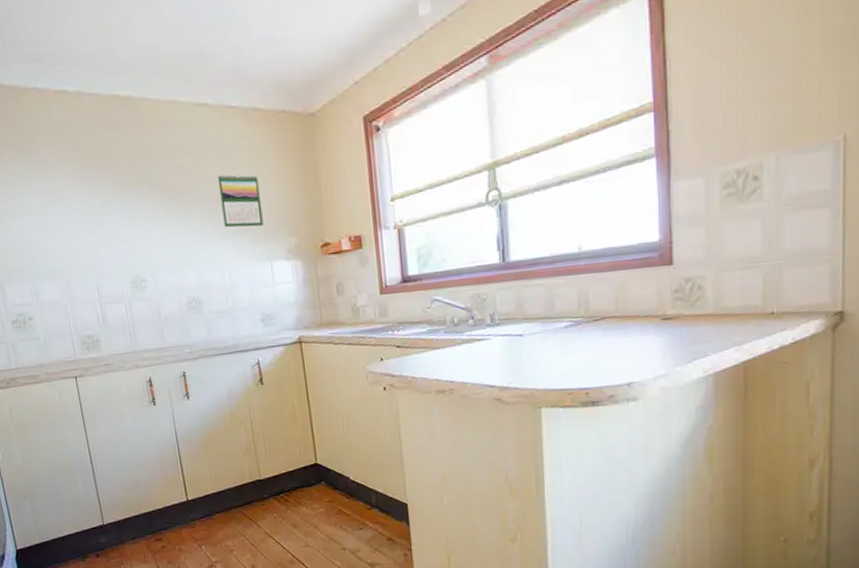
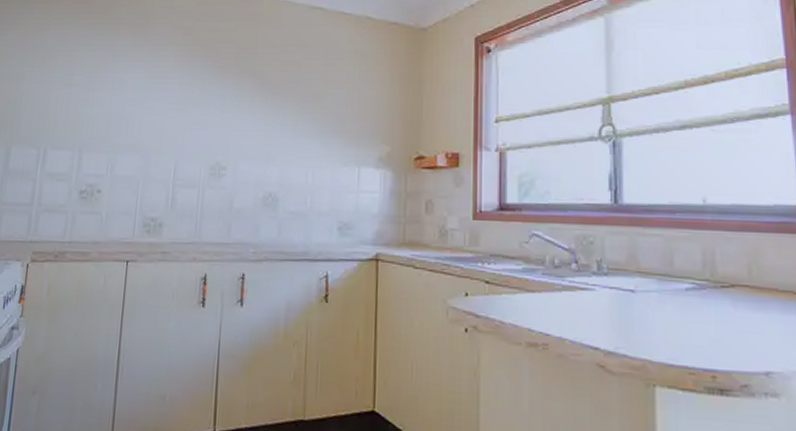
calendar: present [217,174,264,228] -> none [317,75,360,129]

